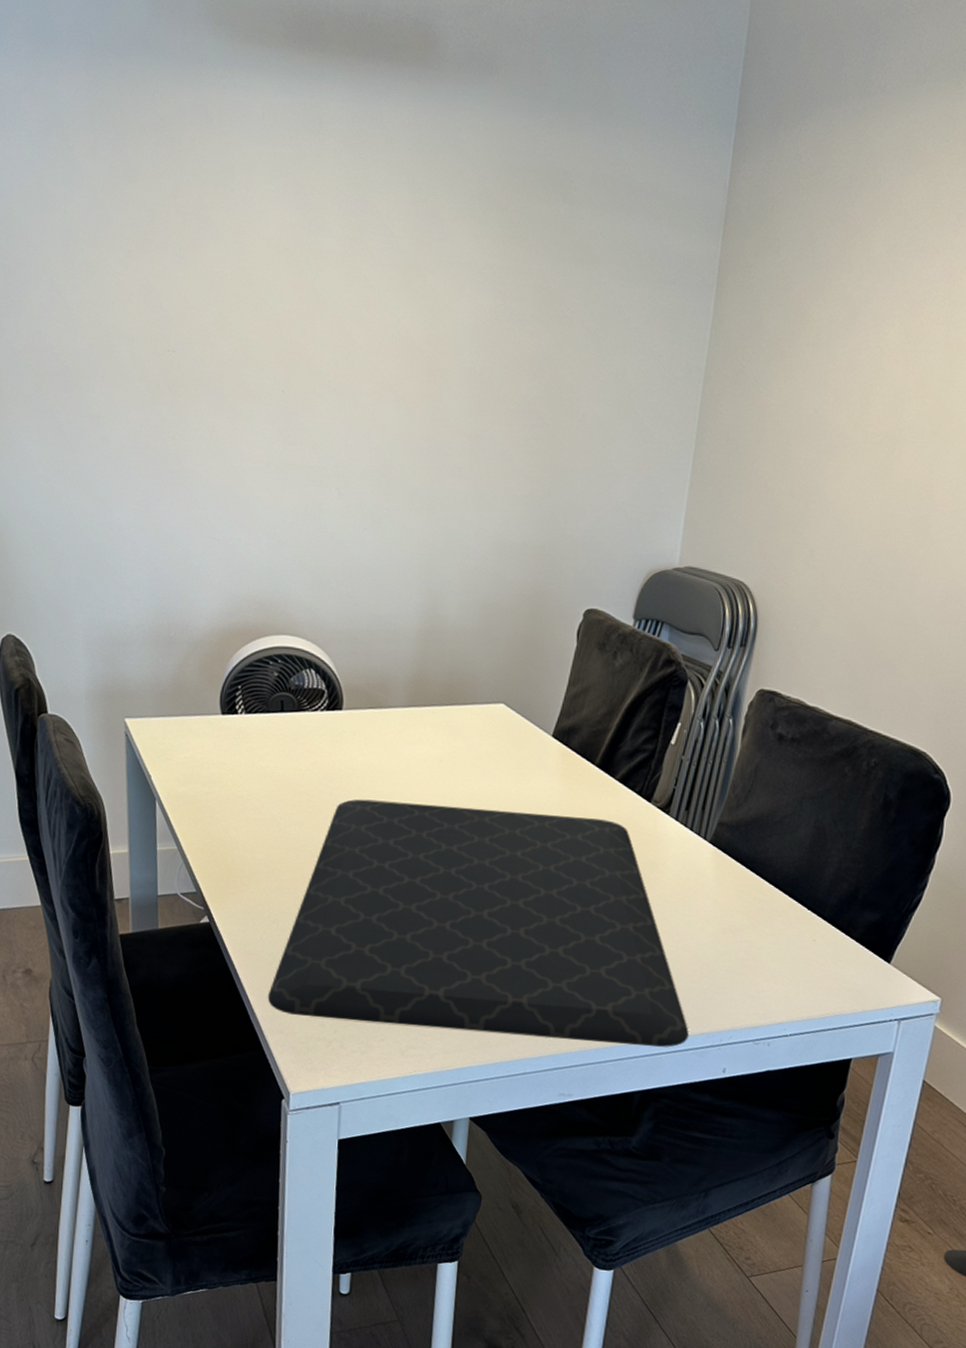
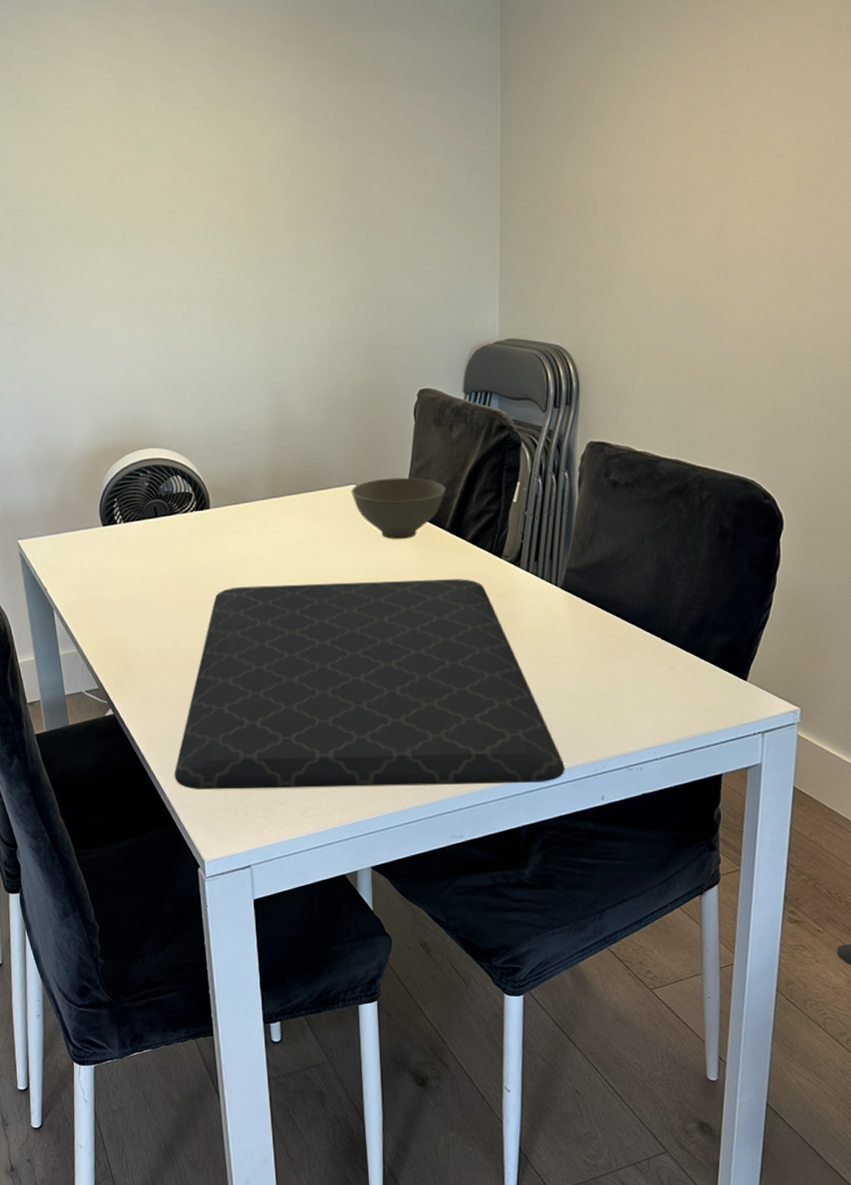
bowl: none [498,700,602,769] -> present [351,477,446,539]

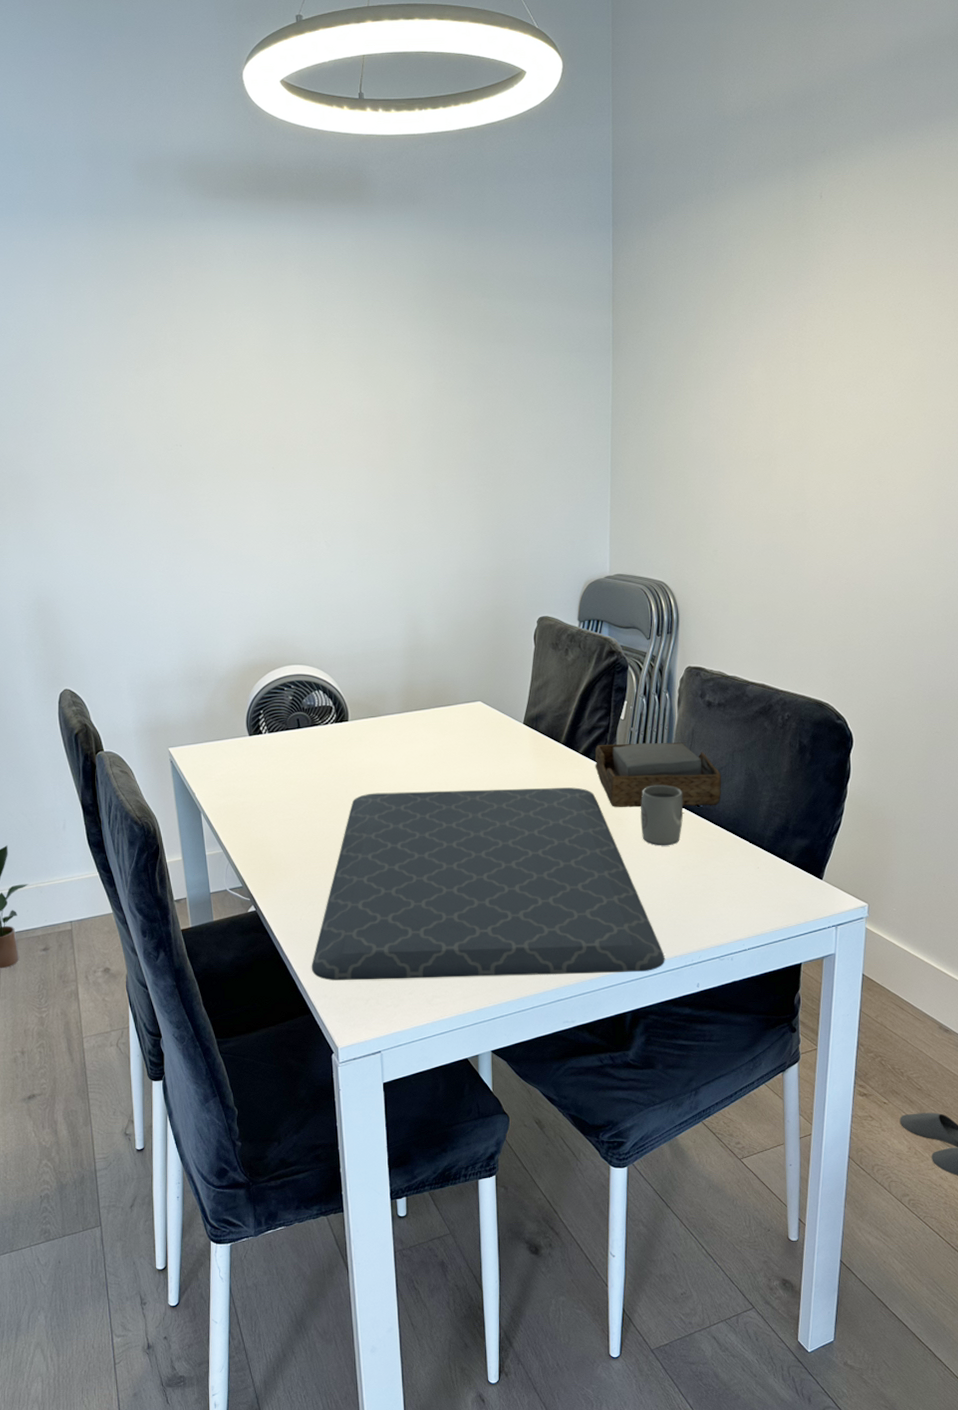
bowl: present [351,477,446,539] -> none [477,695,562,751]
napkin holder: none [483,527,630,601] -> present [594,742,722,808]
mug: none [536,575,586,644] -> present [640,784,684,846]

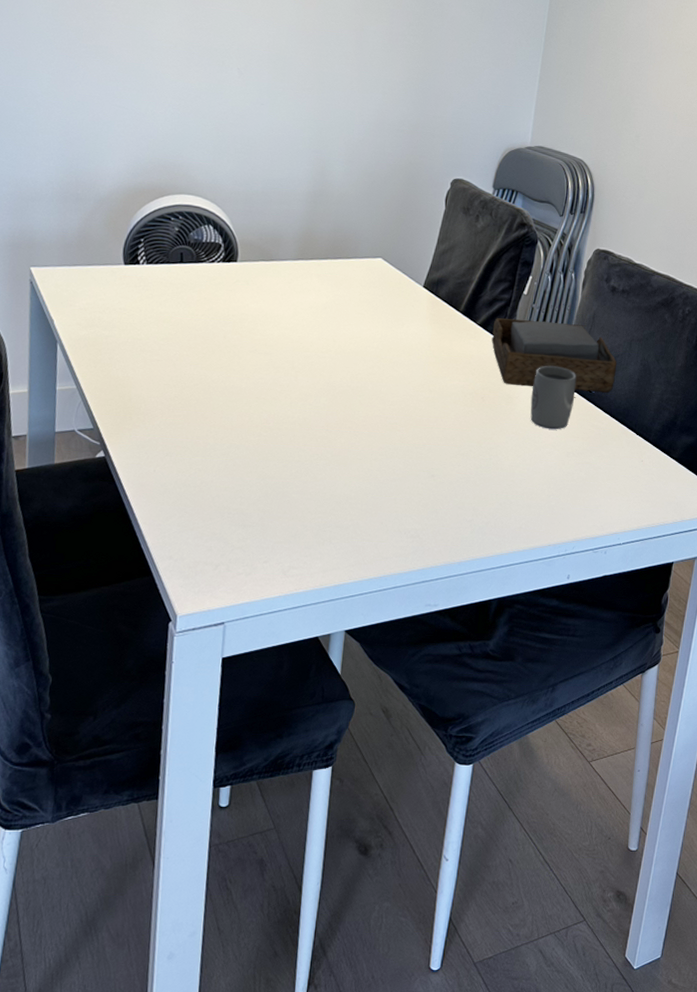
placemat: present [311,787,665,981] -> none [158,341,539,558]

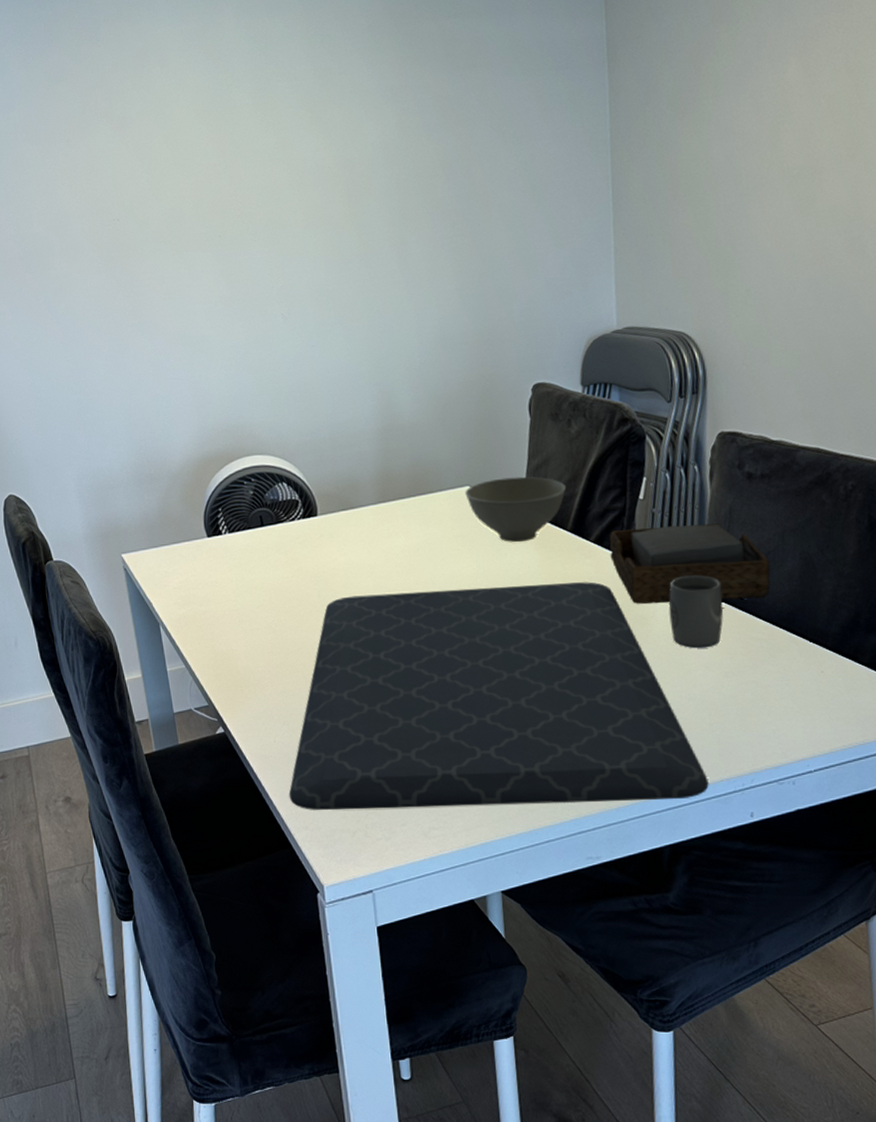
placemat: none [158,341,539,558] -> present [288,582,709,810]
bowl: none [377,256,466,316] -> present [465,476,567,542]

